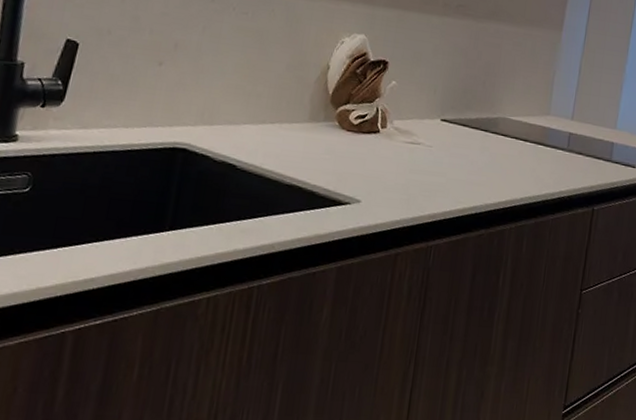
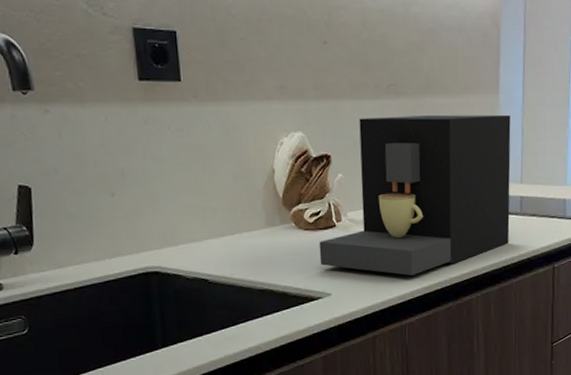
coffee maker: none [355,31,570,195] -> present [319,114,511,276]

